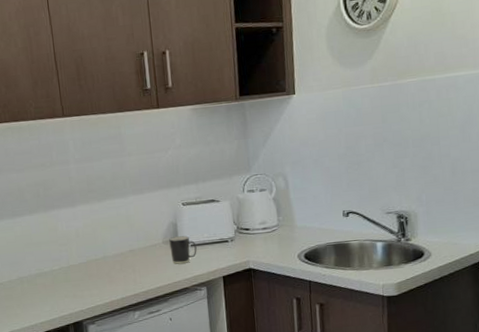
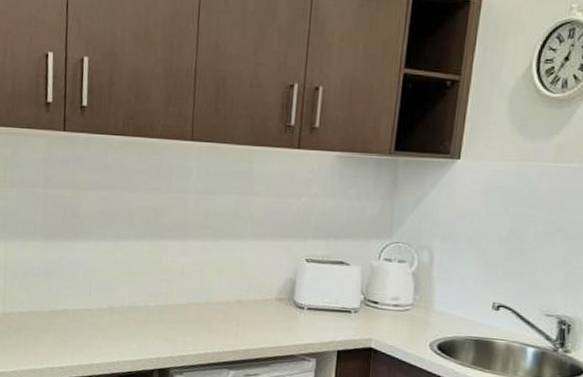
mug: present [168,236,197,264] -> none [282,295,314,328]

